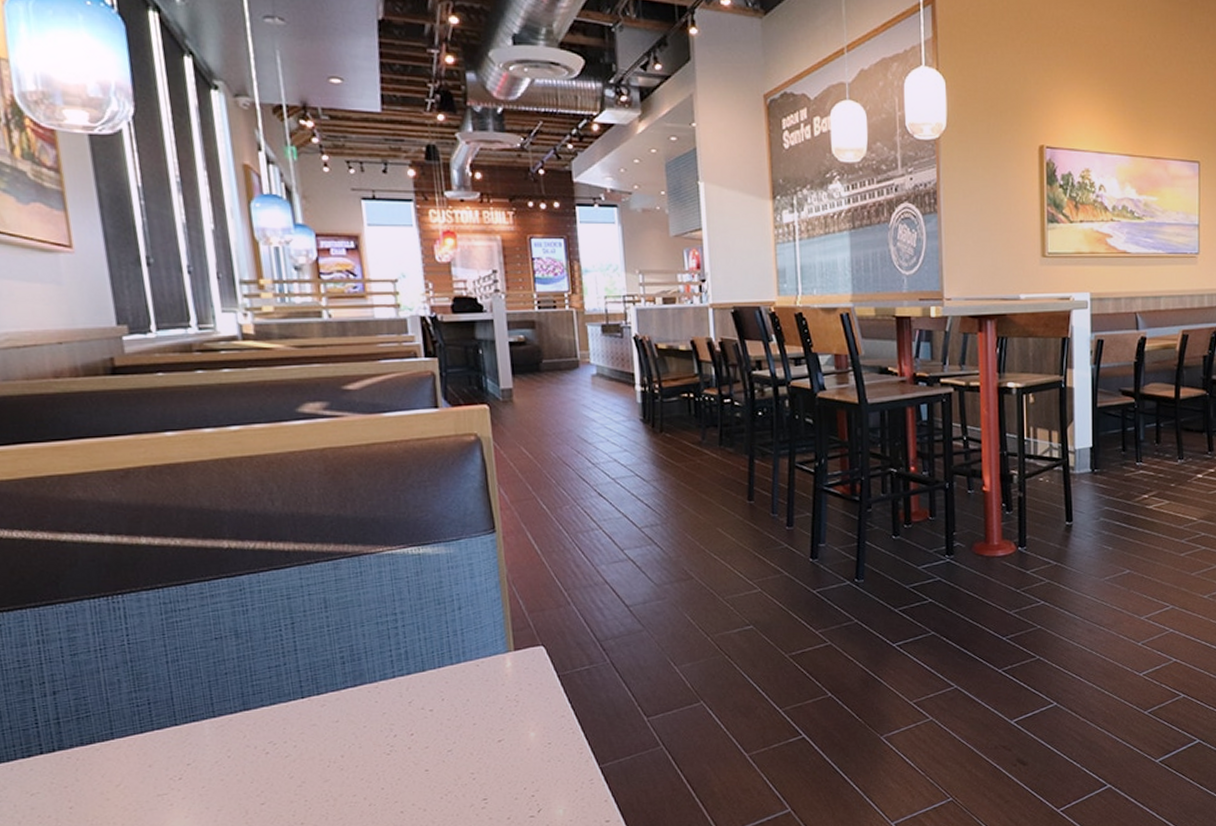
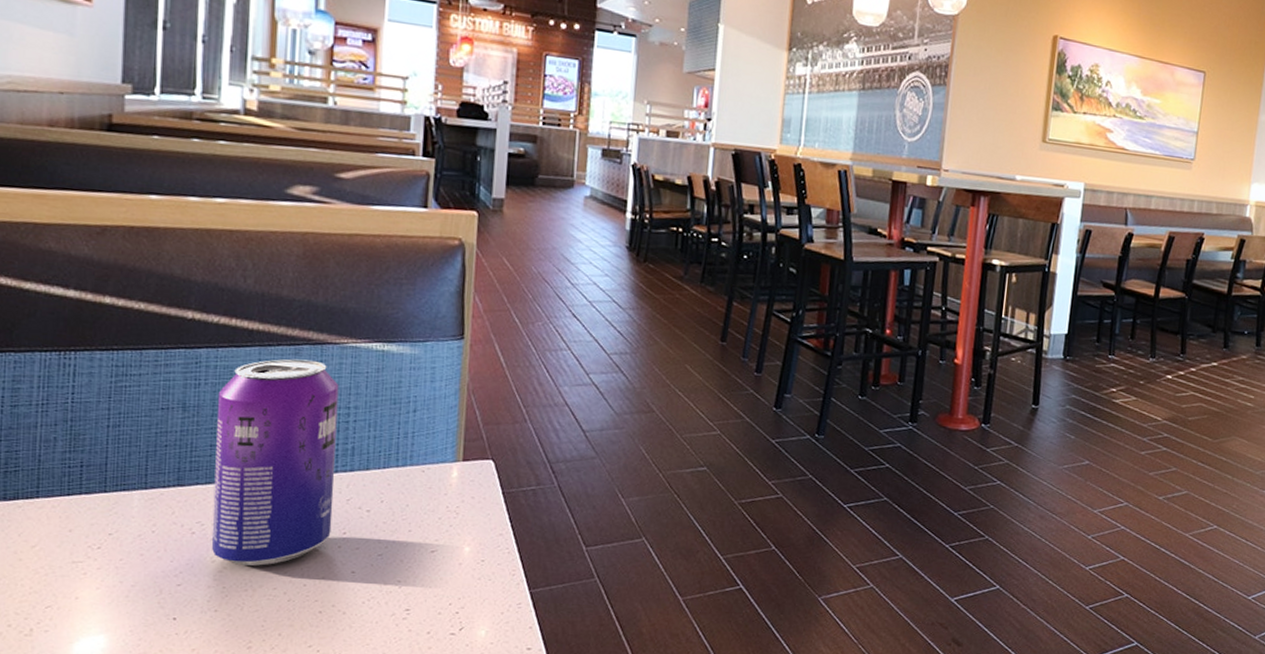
beverage can: none [266,572,399,778] -> present [211,359,339,566]

